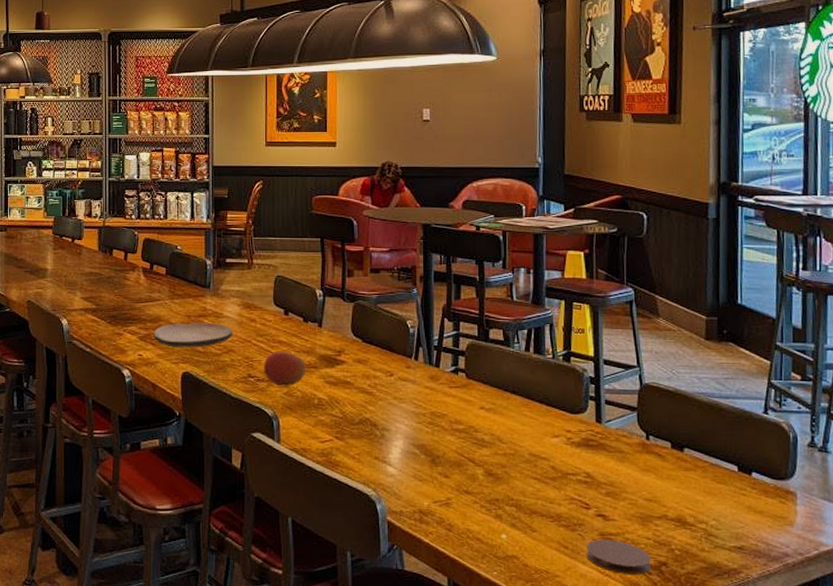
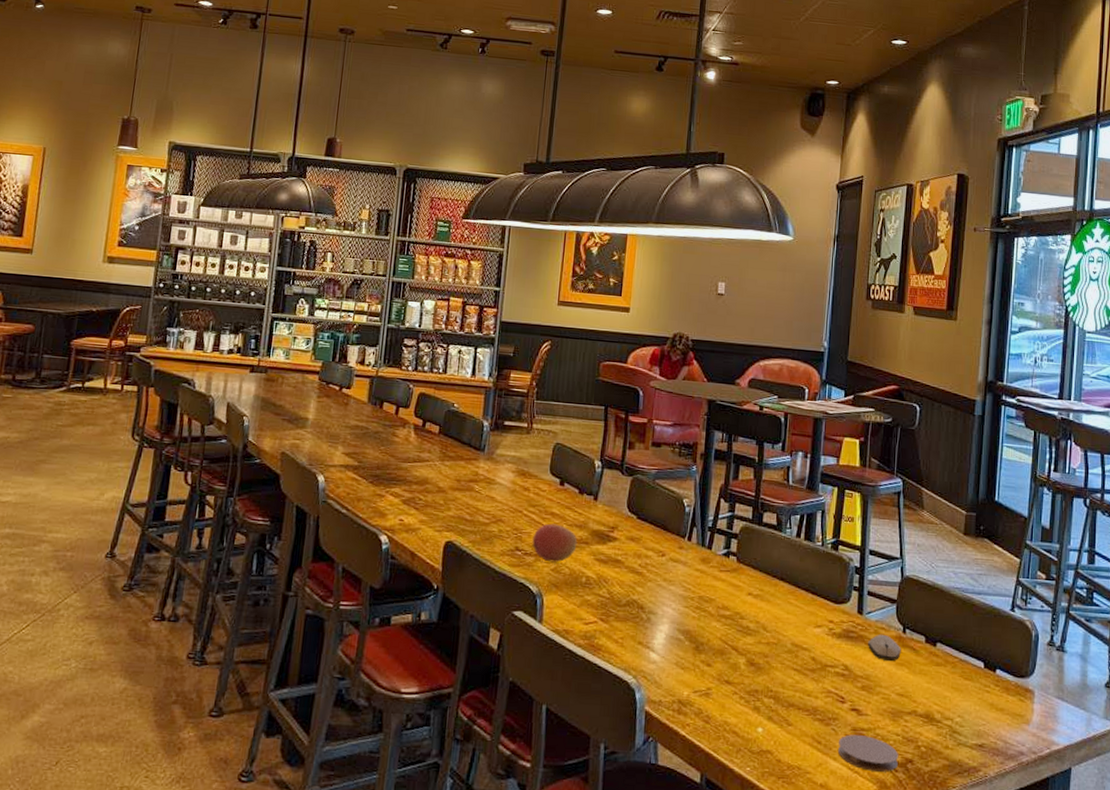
plate: present [154,322,233,348] -> none [418,487,504,516]
computer mouse: none [610,442,646,467] -> present [868,635,901,661]

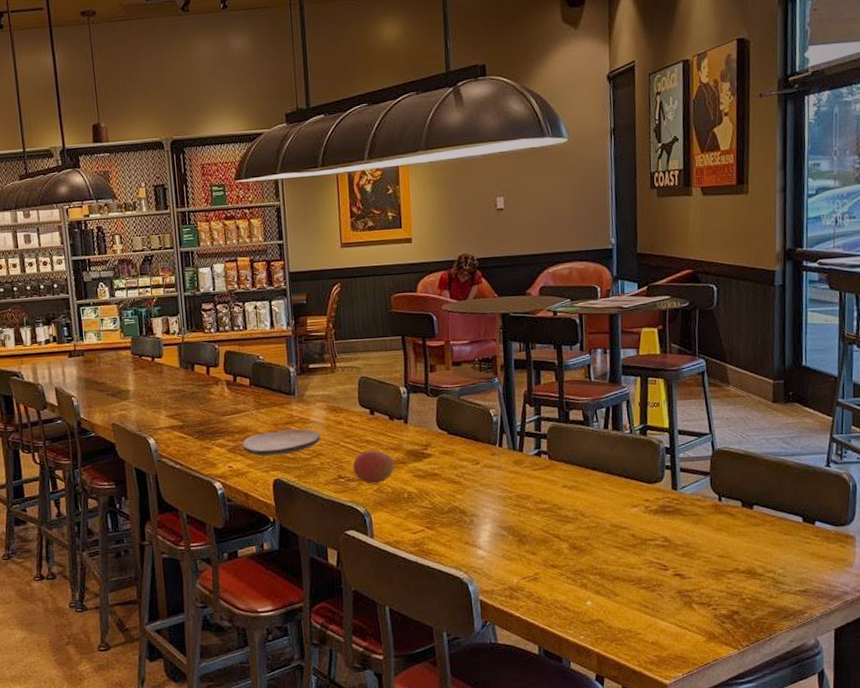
plate: none [418,487,504,516] -> present [242,429,321,457]
coaster: present [837,734,898,772] -> none [665,596,724,626]
computer mouse: present [868,635,901,661] -> none [685,505,718,528]

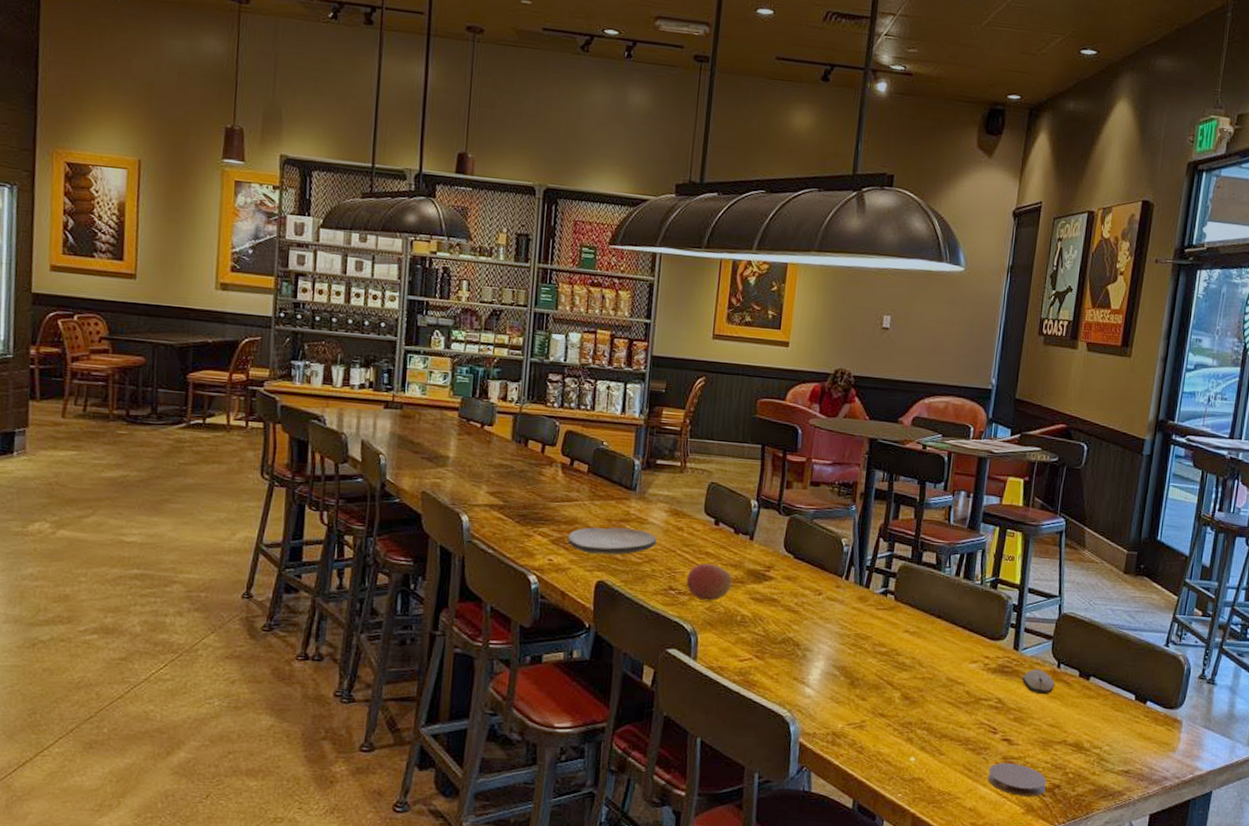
coaster: none [665,596,724,626] -> present [987,763,1046,797]
computer mouse: none [685,505,718,528] -> present [1022,669,1055,694]

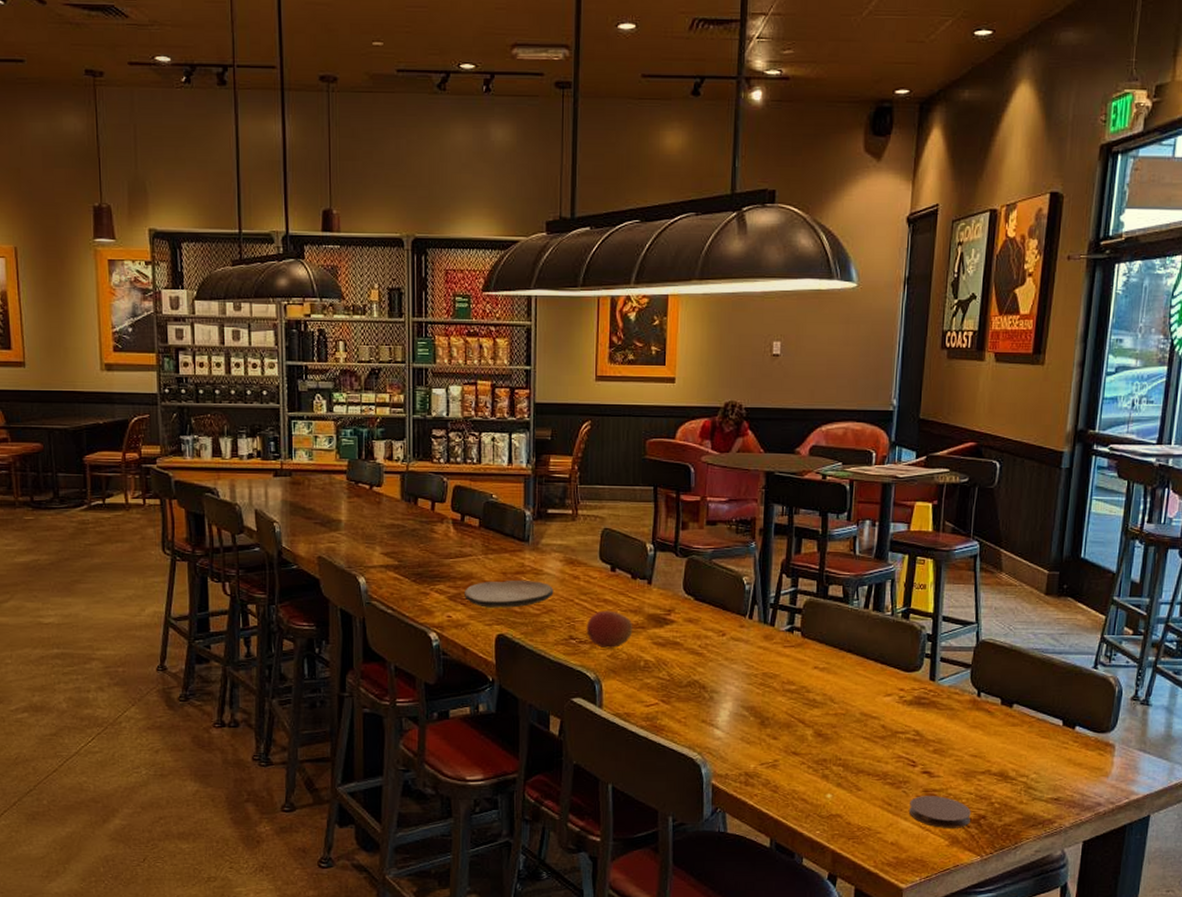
computer mouse: present [1022,669,1055,694] -> none [940,700,975,724]

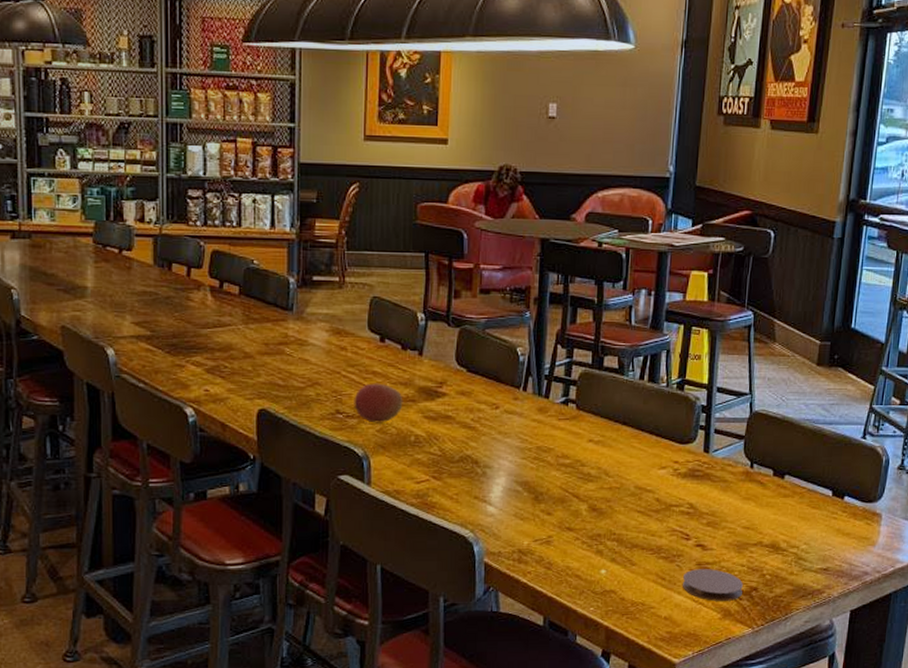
plate: present [465,579,554,608] -> none [223,351,320,381]

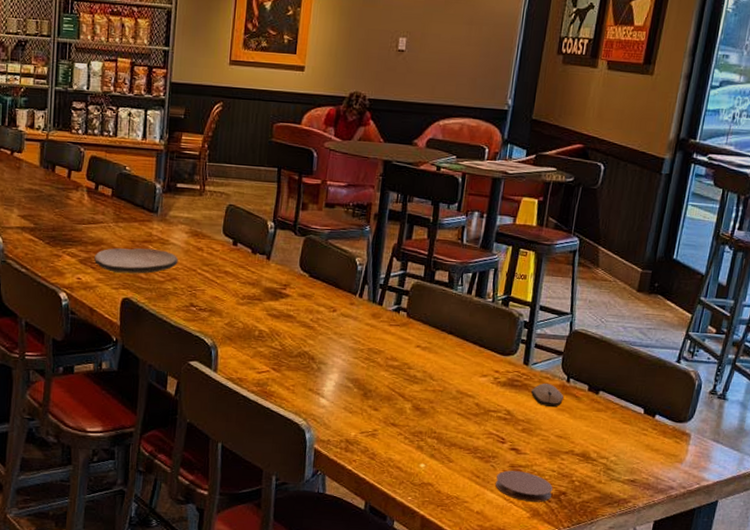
plate: none [223,351,320,381] -> present [94,248,178,274]
fruit: present [354,383,403,423] -> none [206,281,250,318]
computer mouse: none [714,472,748,496] -> present [531,383,564,407]

